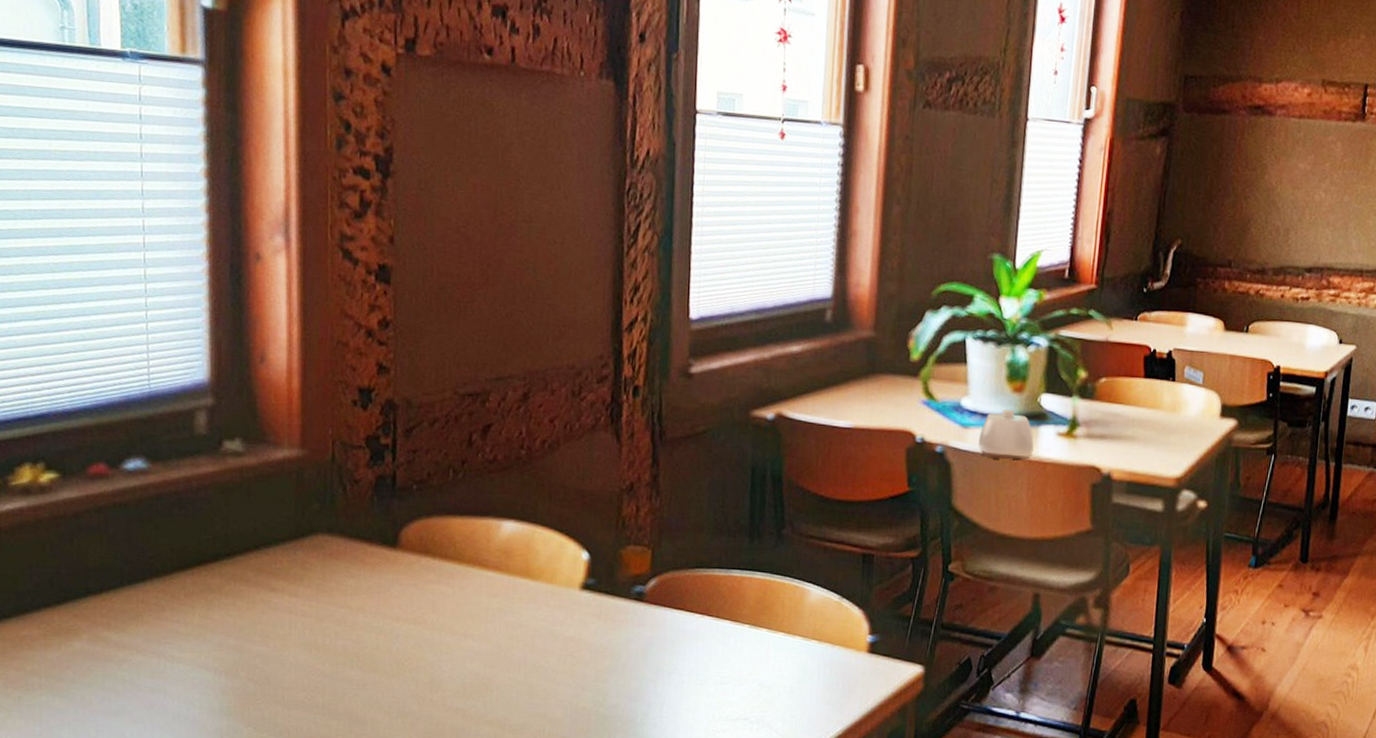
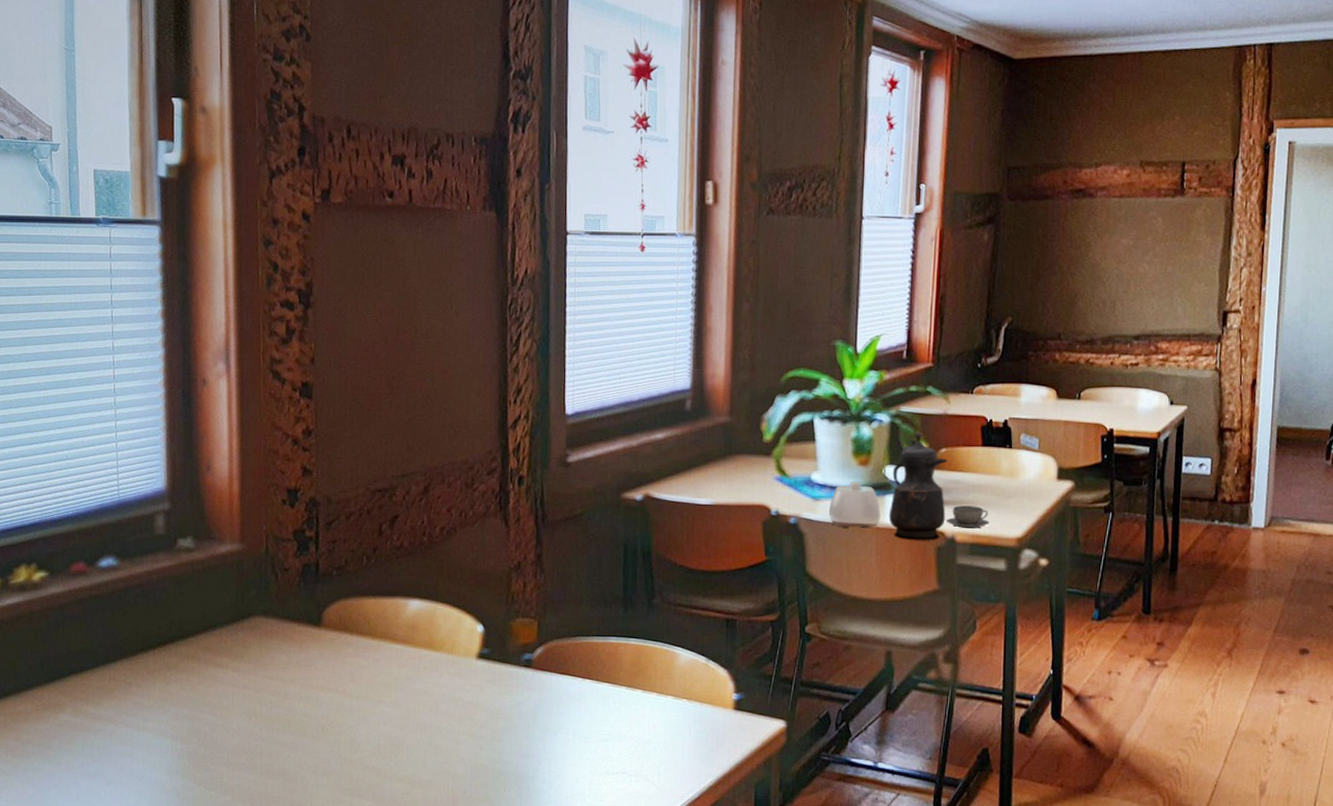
coffeepot: none [1042,358,1108,477] -> present [888,431,948,541]
teacup: none [1102,440,1148,466] -> present [945,505,990,528]

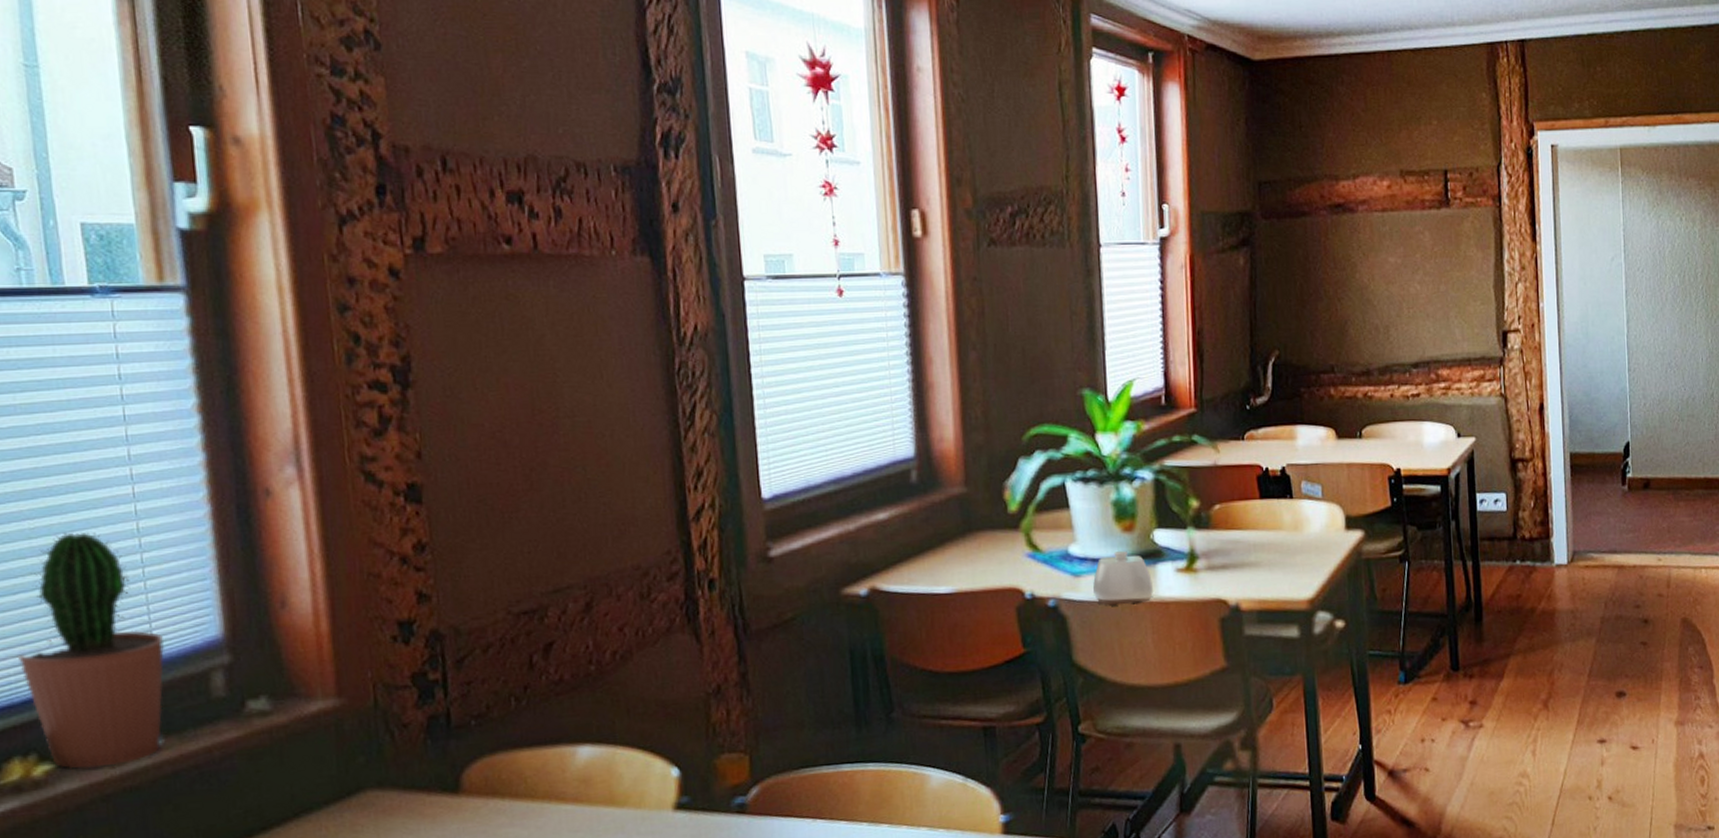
potted cactus: none [29,401,125,578] -> present [17,532,165,769]
coffeepot: present [888,431,948,541] -> none [1162,487,1227,614]
teacup: present [945,505,990,528] -> none [1227,567,1277,594]

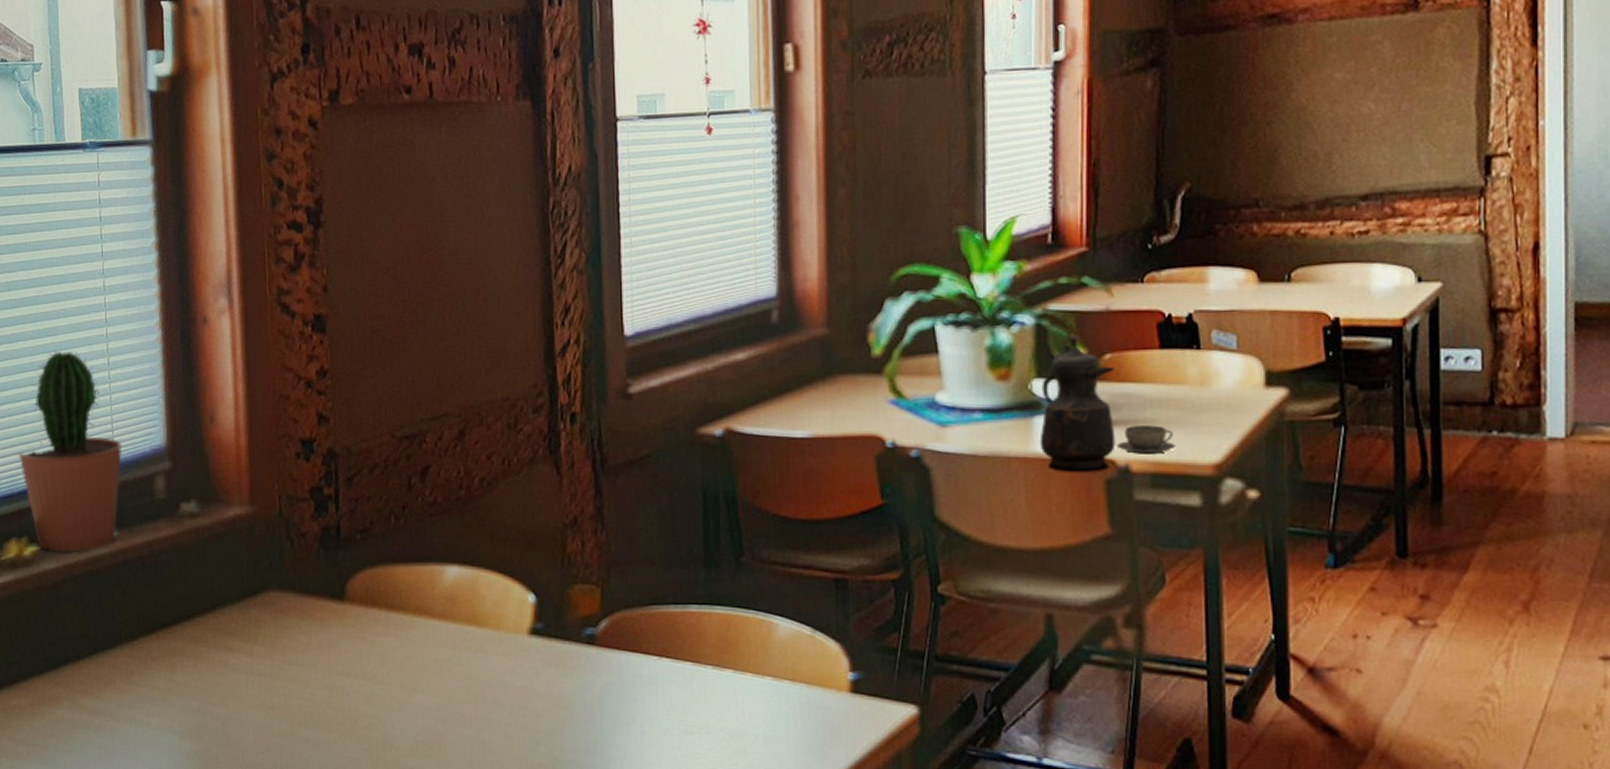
sugar bowl: present [1093,550,1153,606] -> none [961,400,1029,460]
coffeepot: none [1162,487,1227,614] -> present [1039,334,1116,473]
teacup: none [1227,567,1277,594] -> present [1116,425,1176,454]

